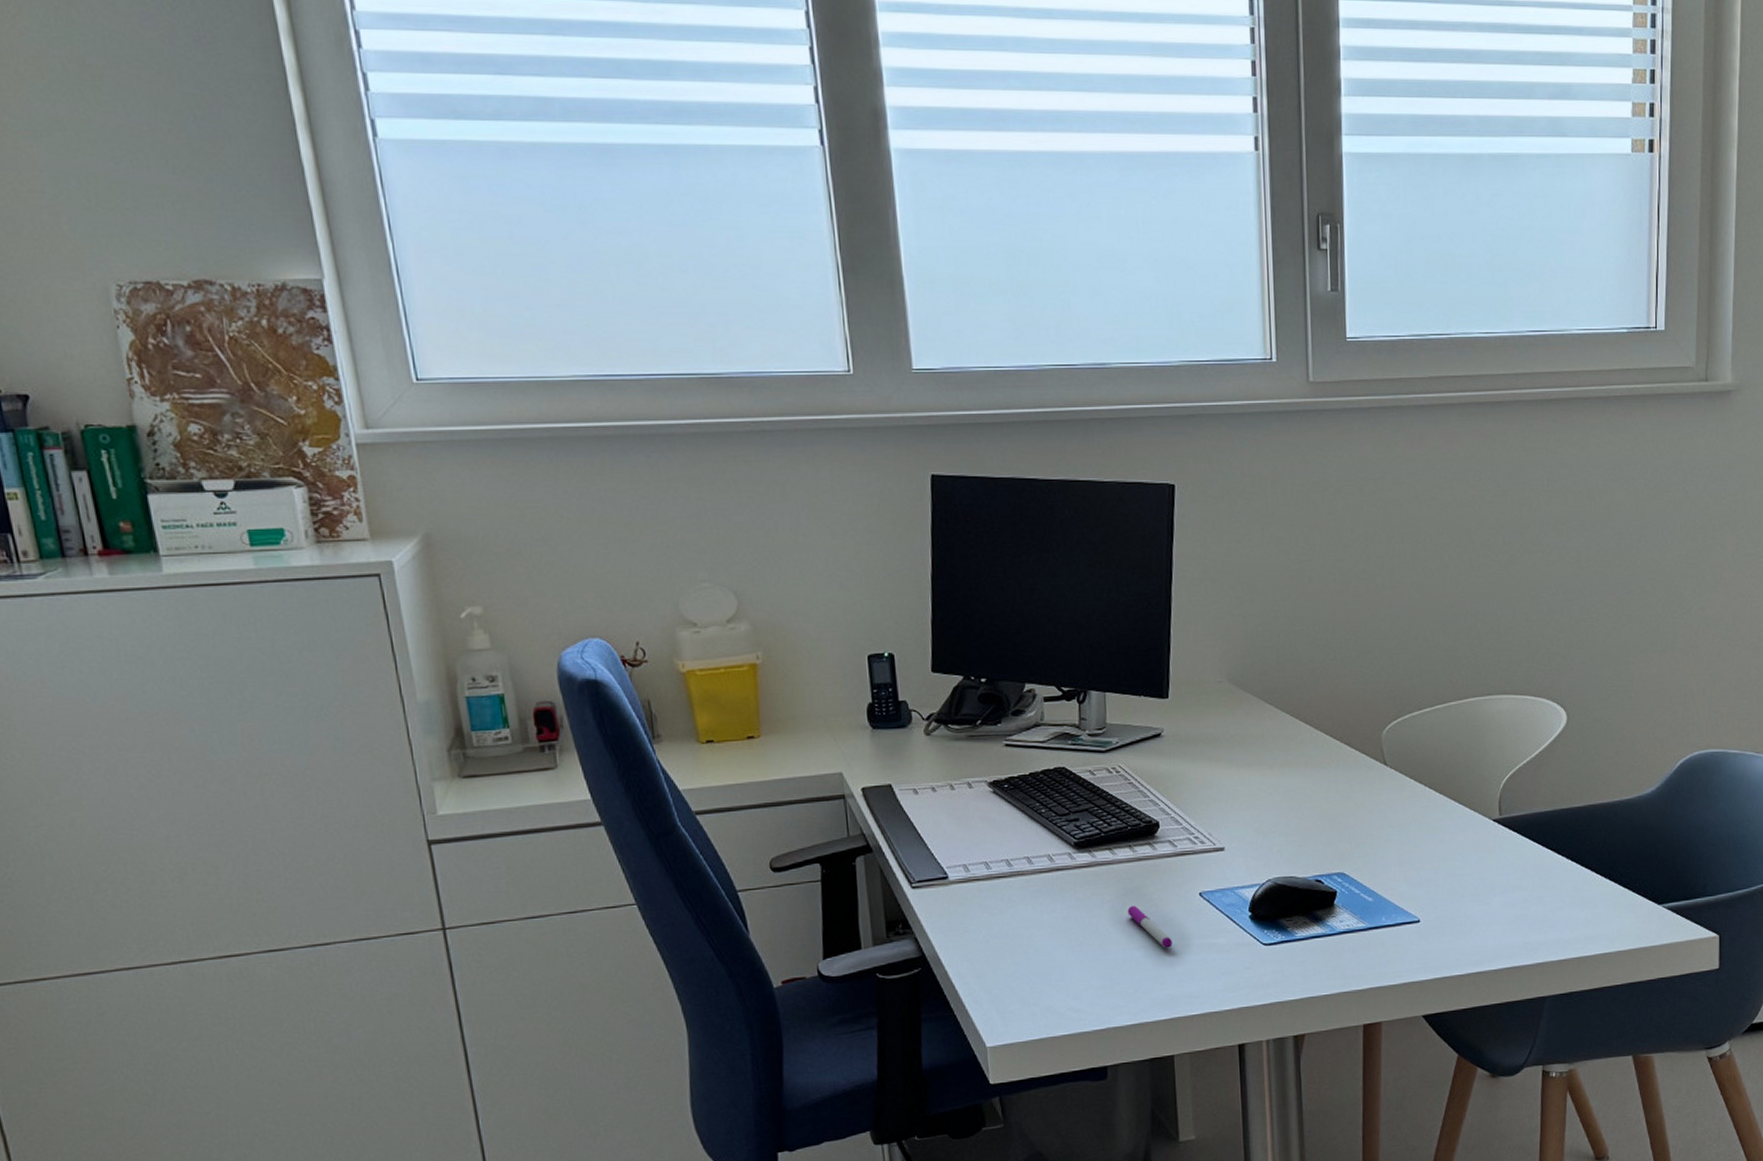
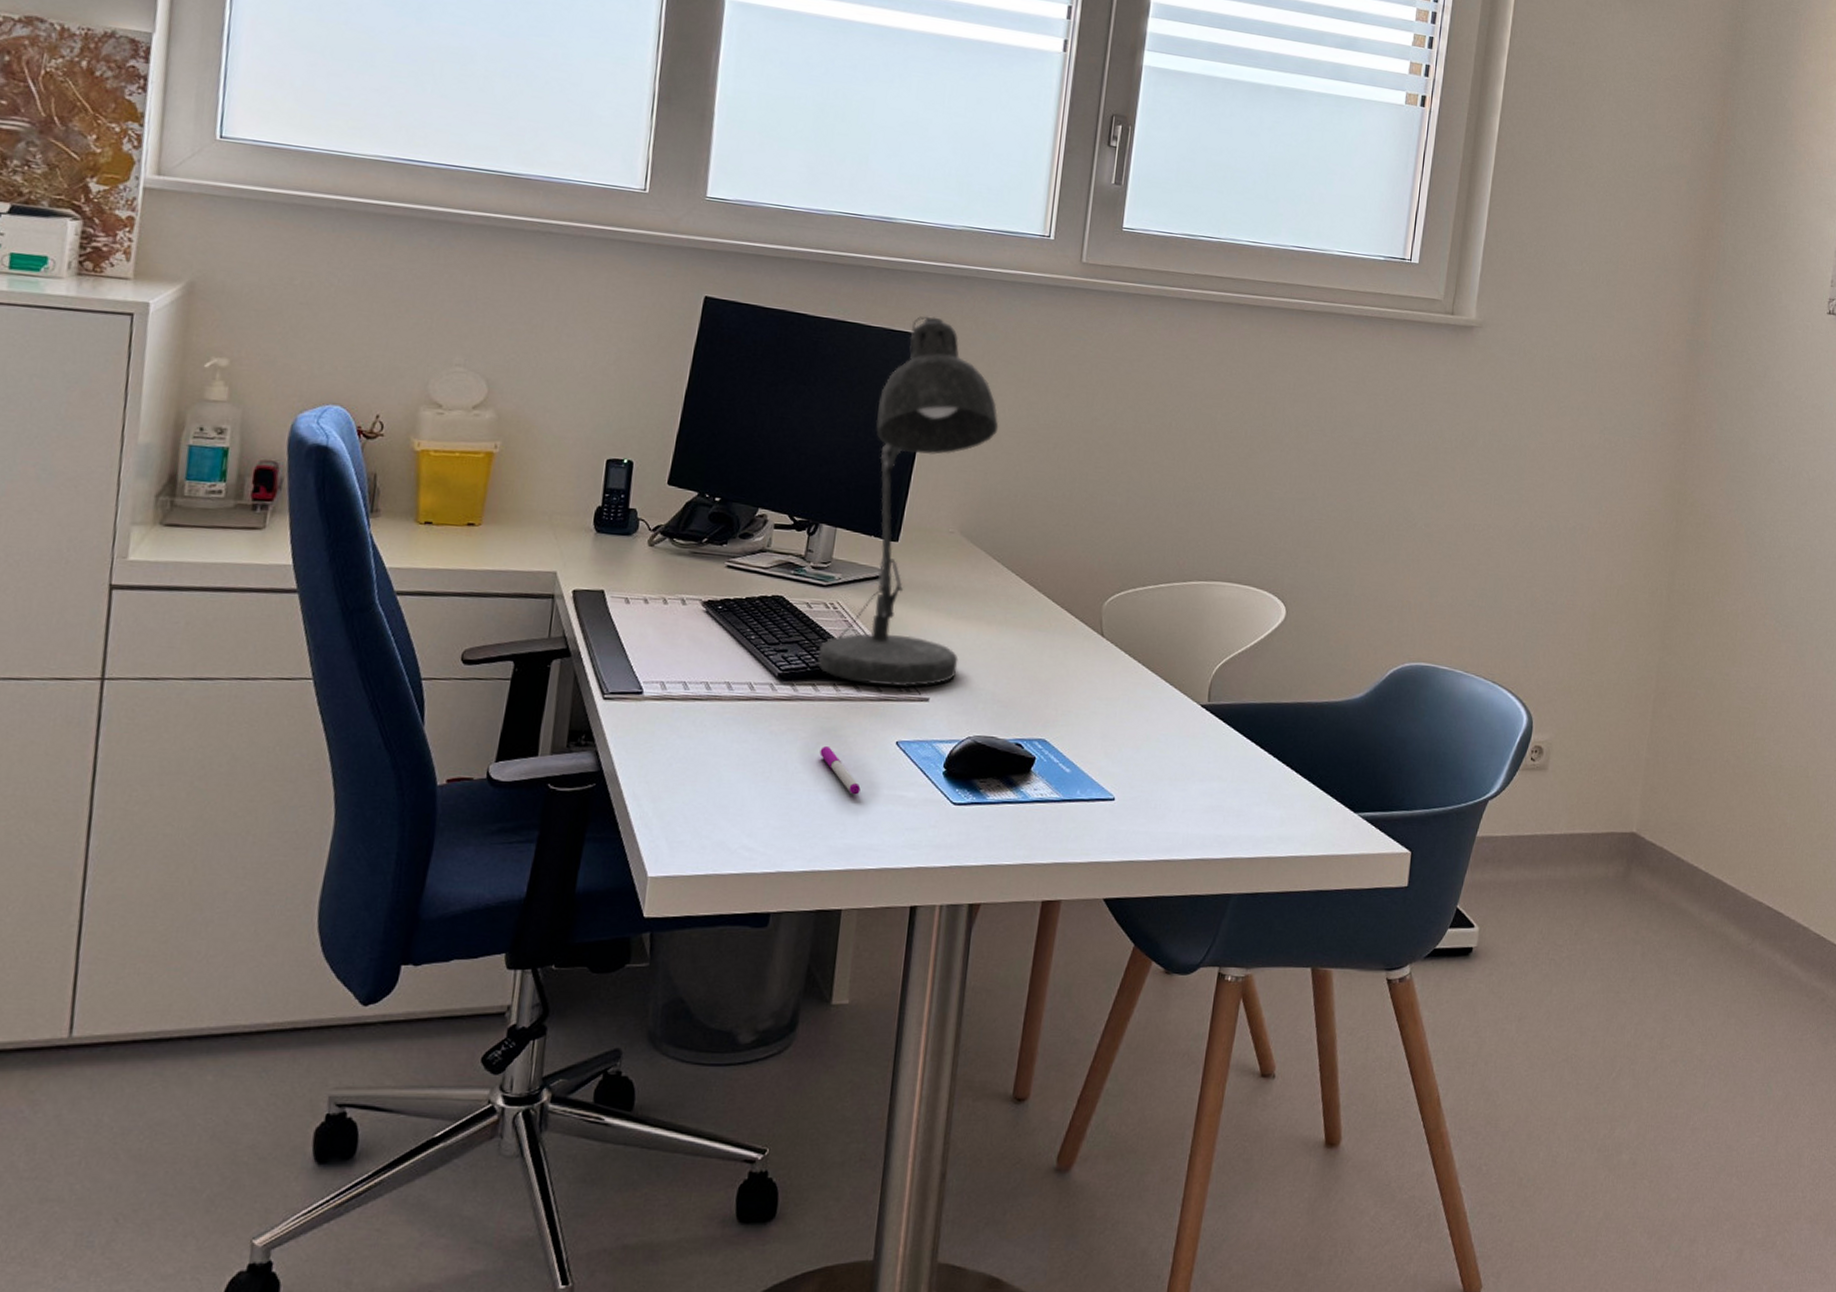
desk lamp: none [1097,462,1250,842] -> present [808,316,999,687]

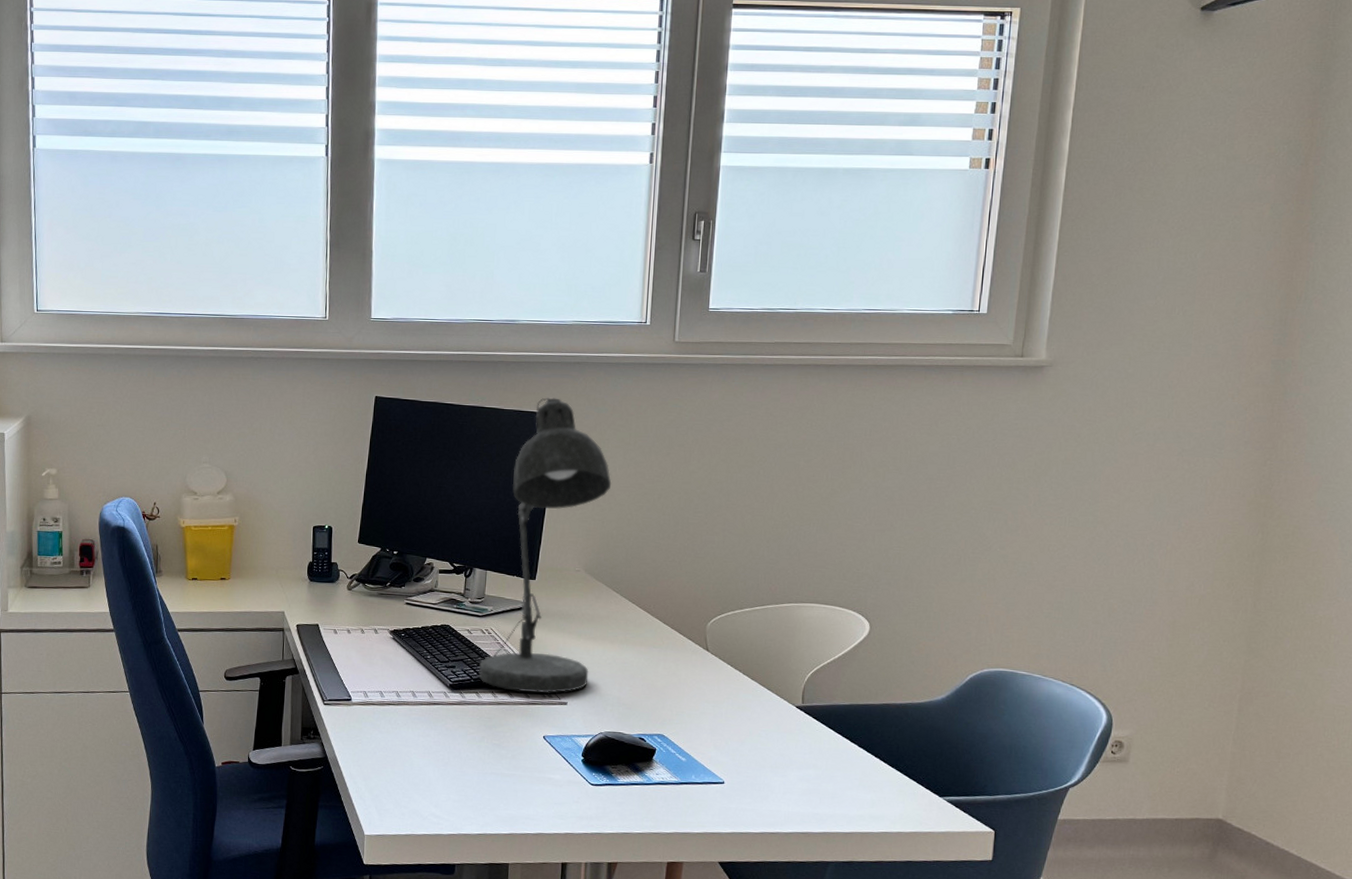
pen: present [819,745,861,795] -> none [485,739,518,777]

